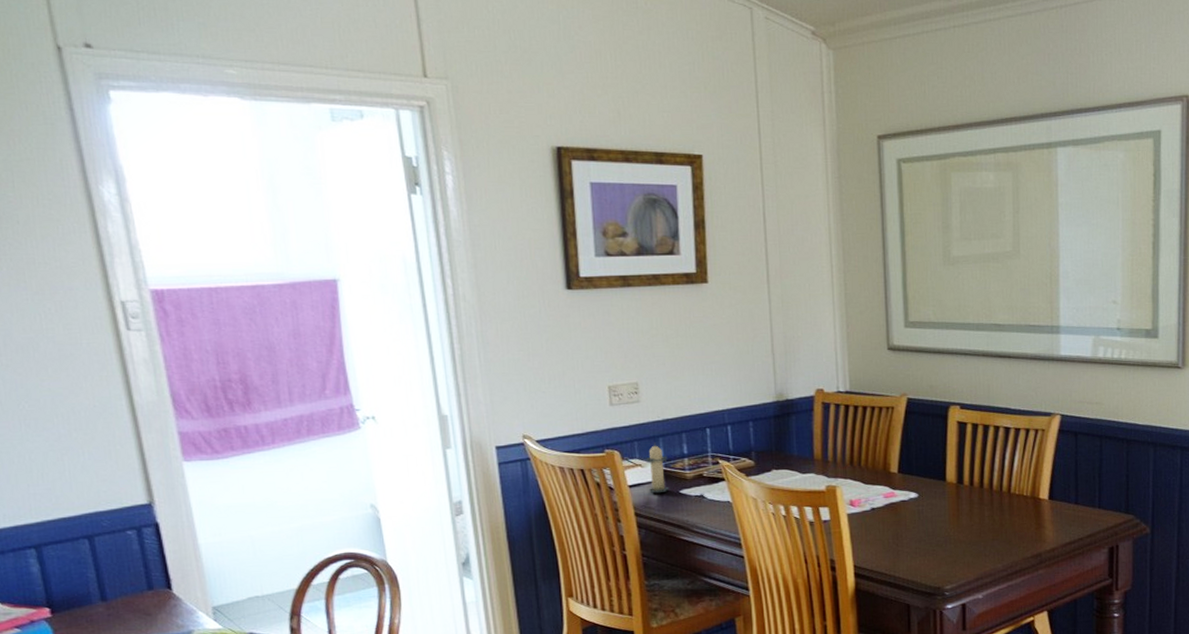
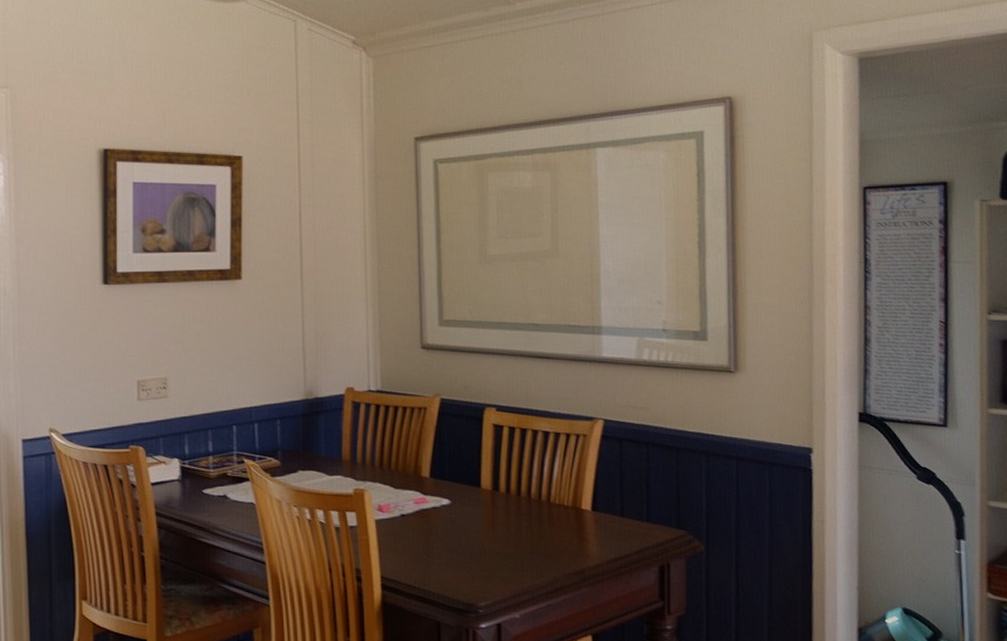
candle: present [645,443,669,494] -> none [169,439,192,493]

